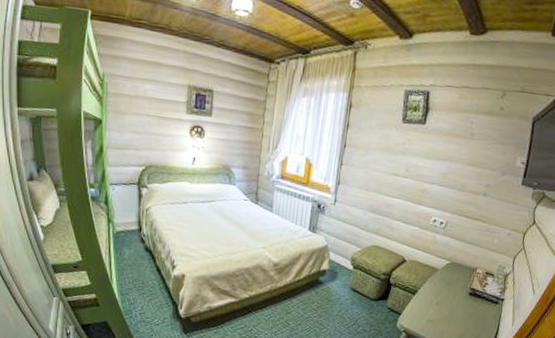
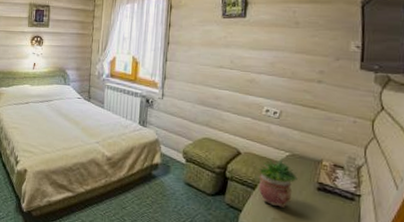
potted plant: none [418,265,455,311] -> present [256,157,299,208]

